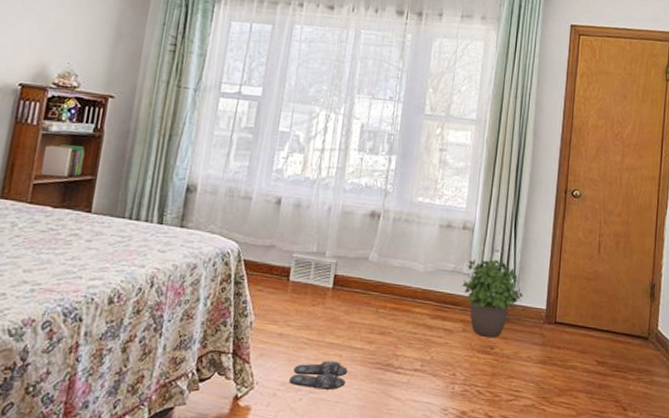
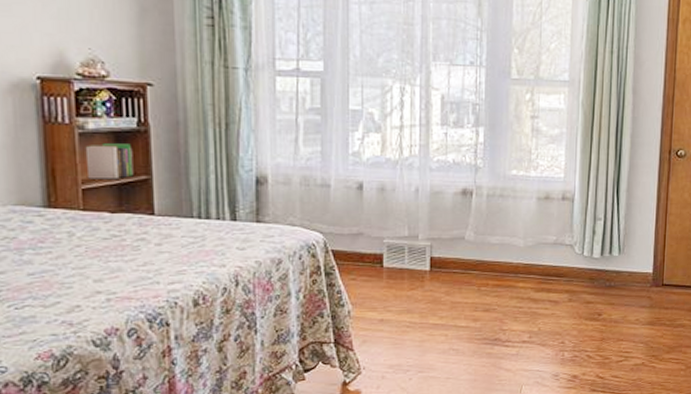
slippers: present [289,361,348,390] -> none [397,341,455,368]
potted plant: present [462,259,523,337] -> none [565,227,629,304]

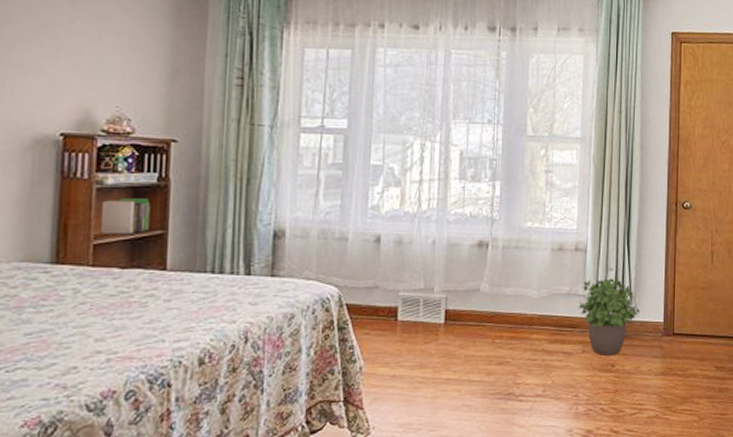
potted plant: none [565,227,629,304] -> present [578,277,641,355]

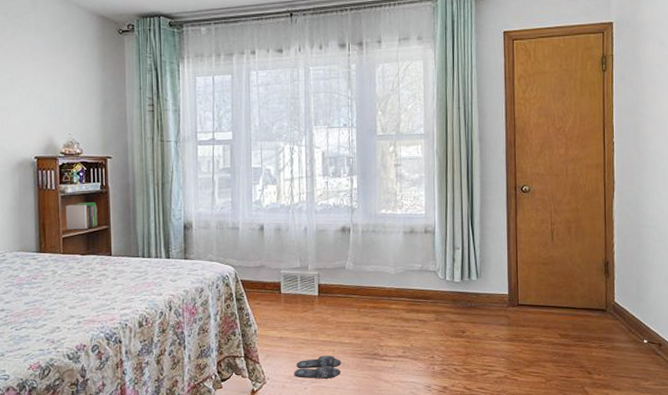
slippers: none [407,396,468,426] -> present [294,355,341,379]
potted plant: present [578,277,641,355] -> none [430,255,486,323]

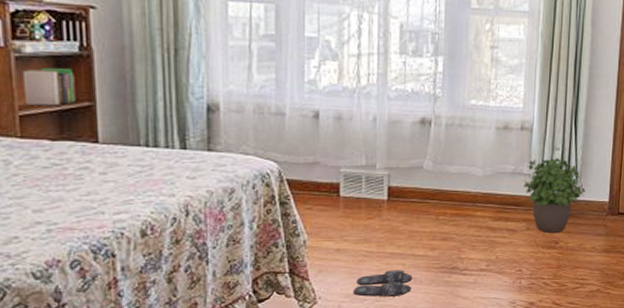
potted plant: none [430,255,486,323] -> present [523,157,586,233]

